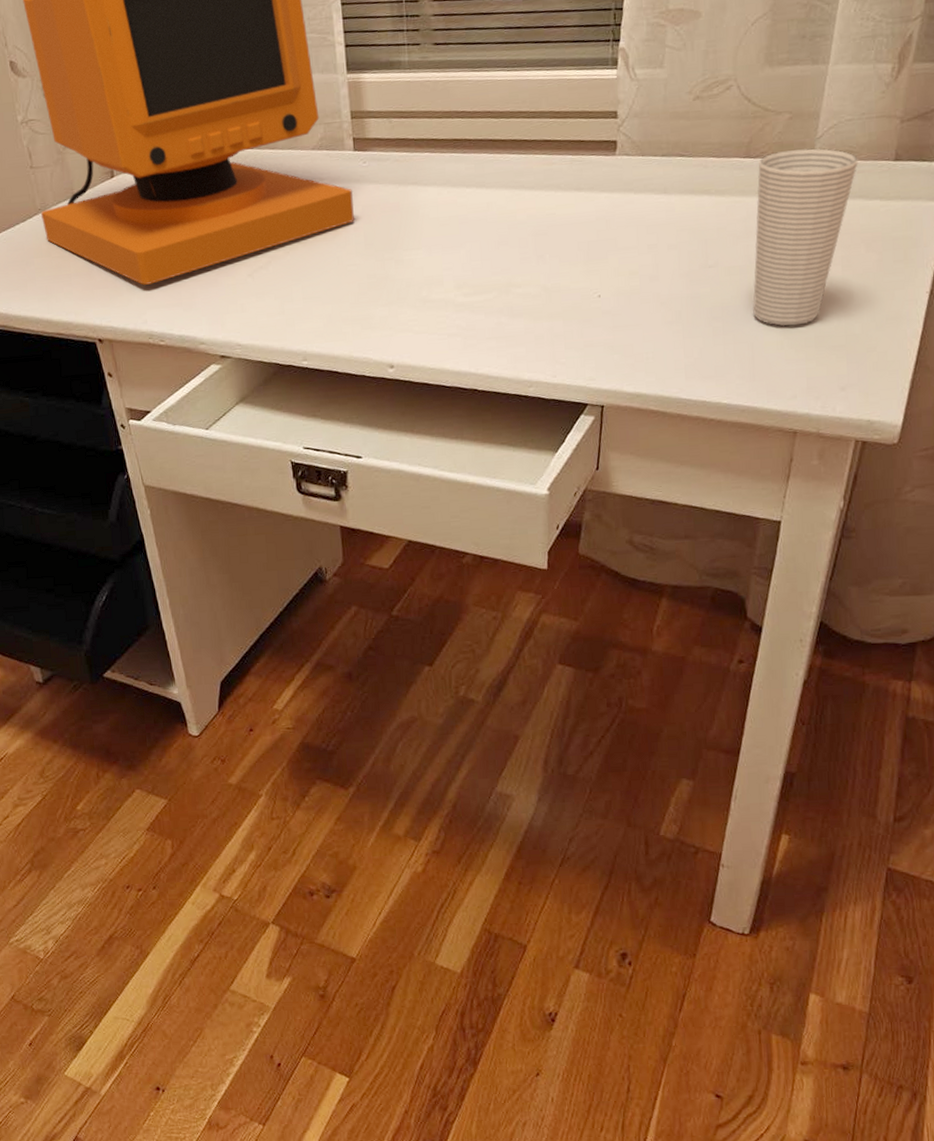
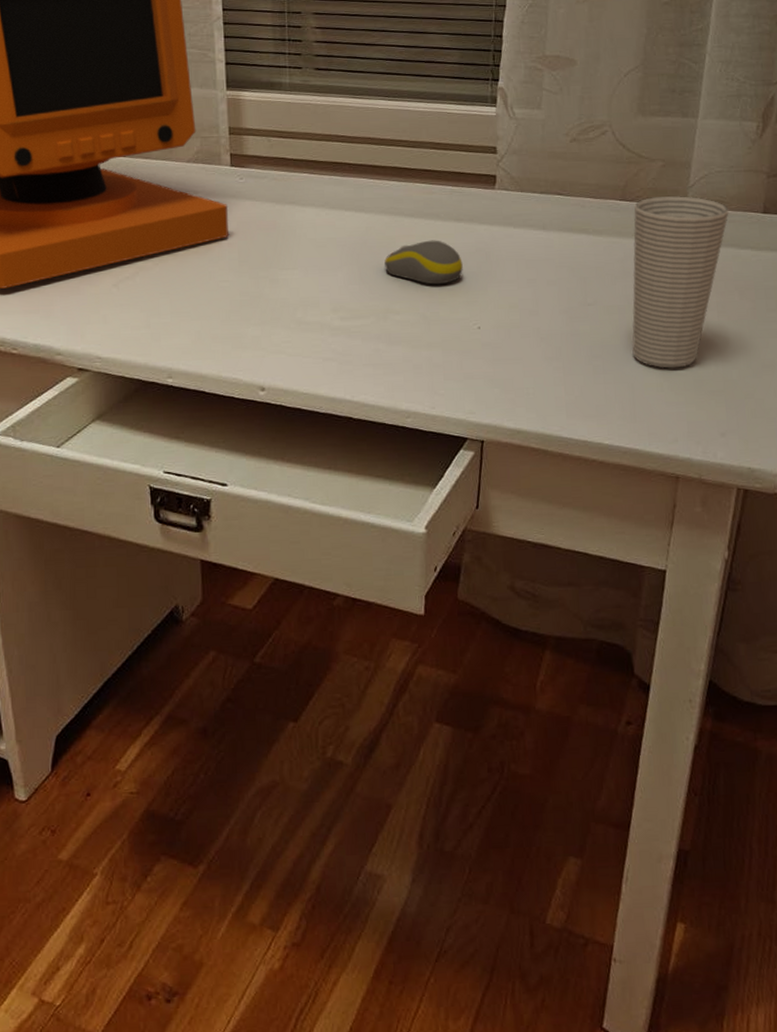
computer mouse: none [506,211,583,256] -> present [384,240,463,285]

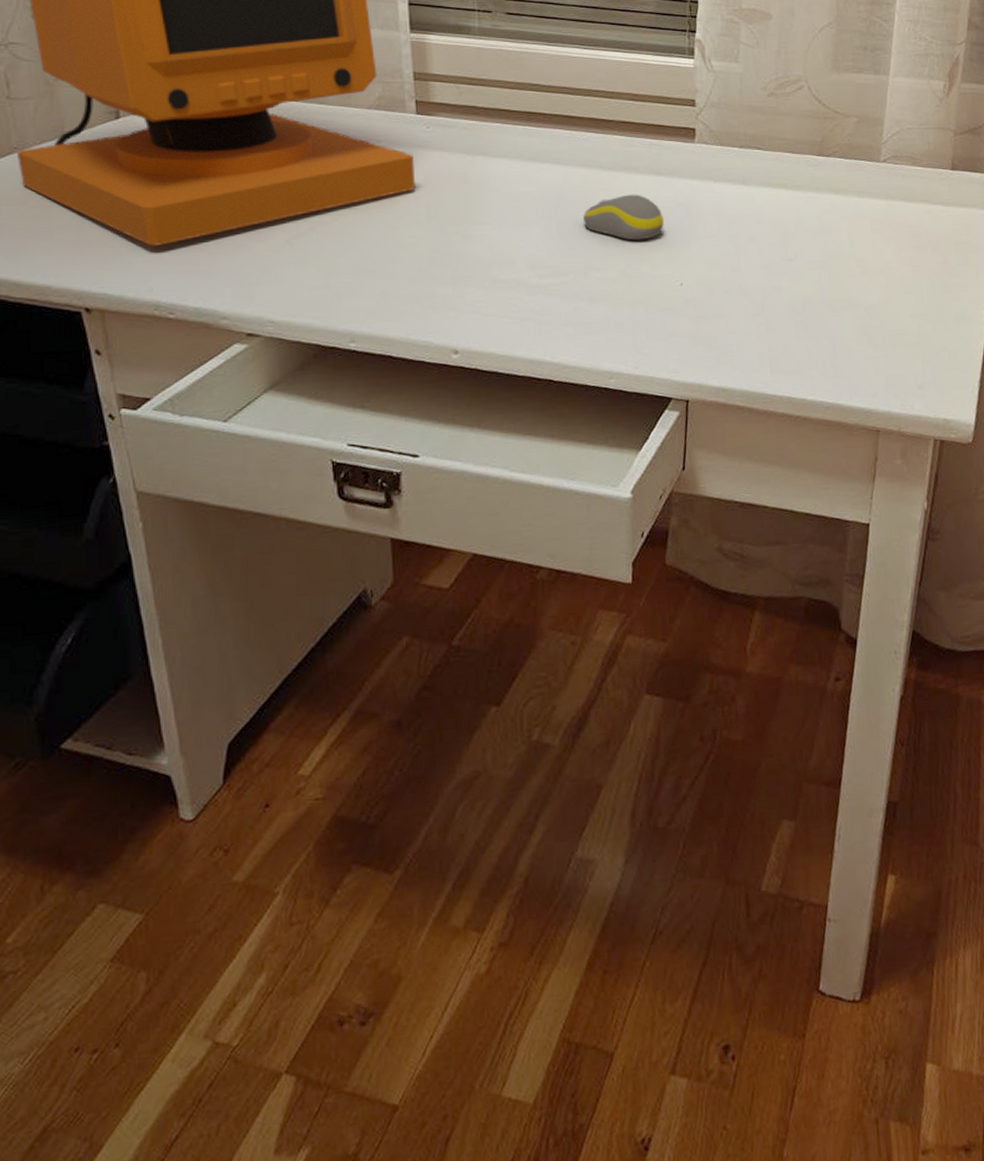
cup: present [632,195,729,369] -> none [830,151,920,323]

